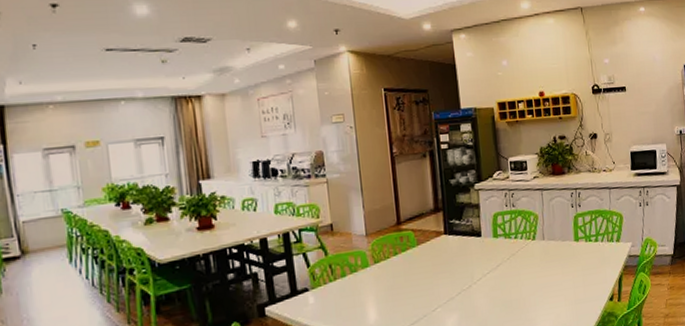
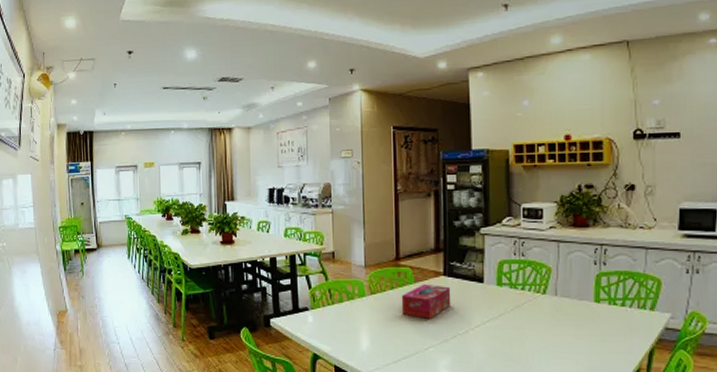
tissue box: none [405,244,454,281] -> present [401,284,451,319]

